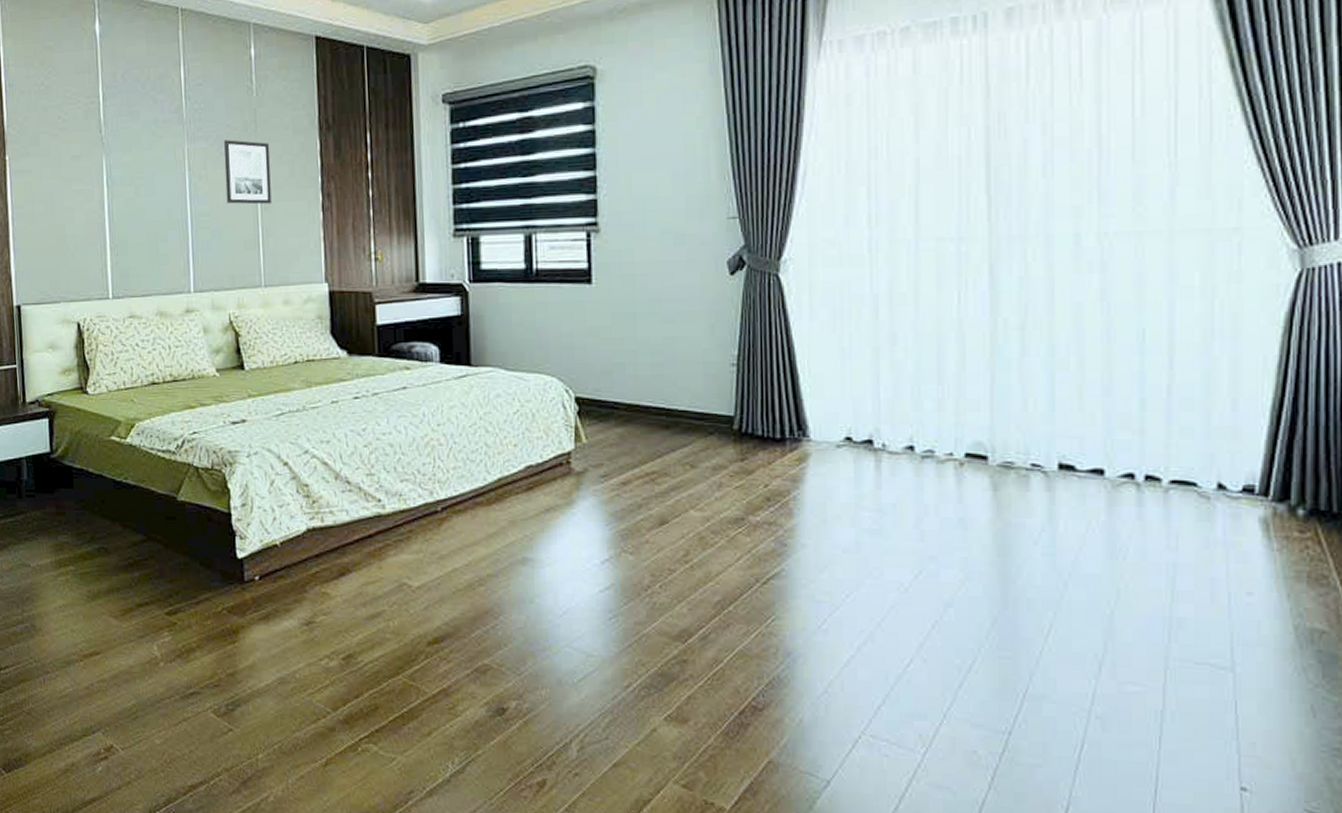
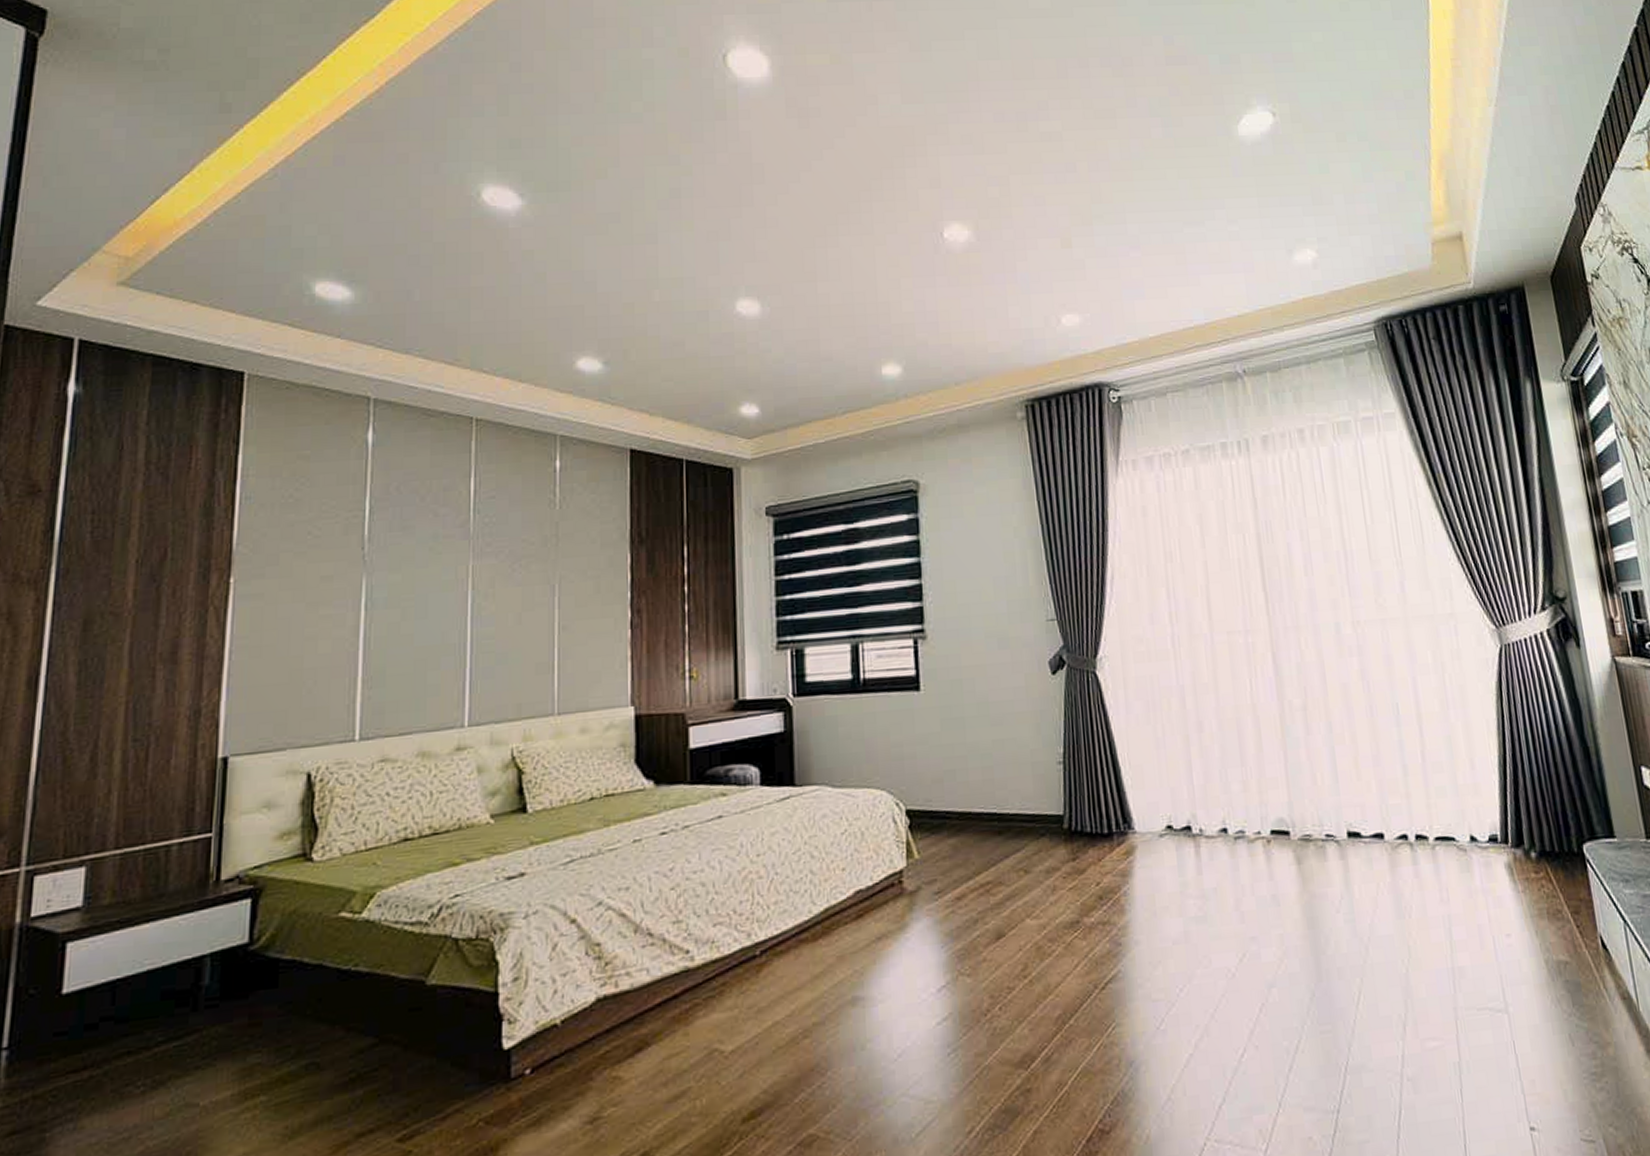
wall art: present [223,139,272,205] -> none [517,555,573,625]

